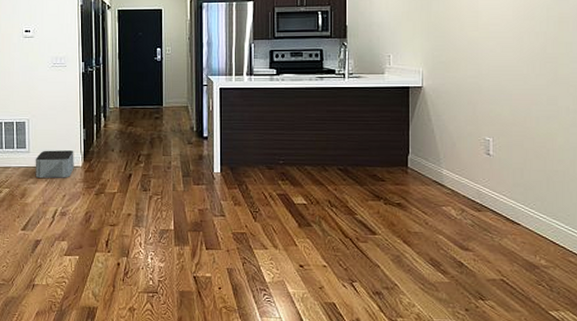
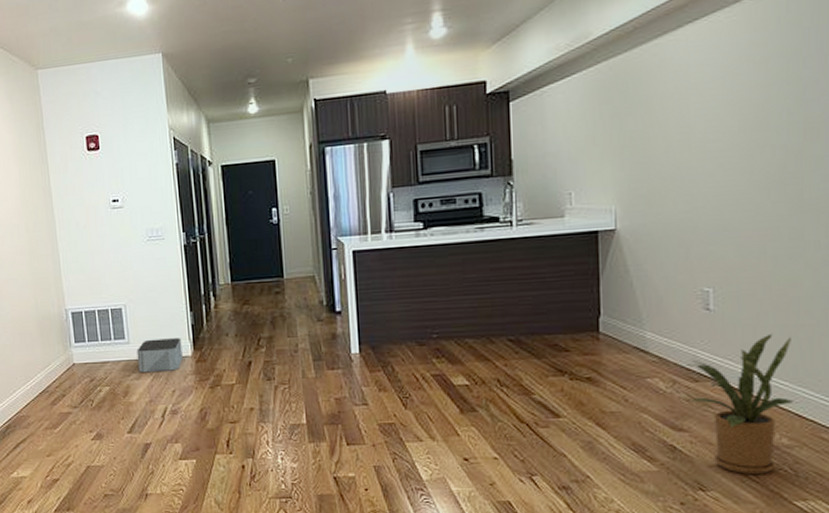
house plant: none [473,176,552,288] -> present [687,333,797,474]

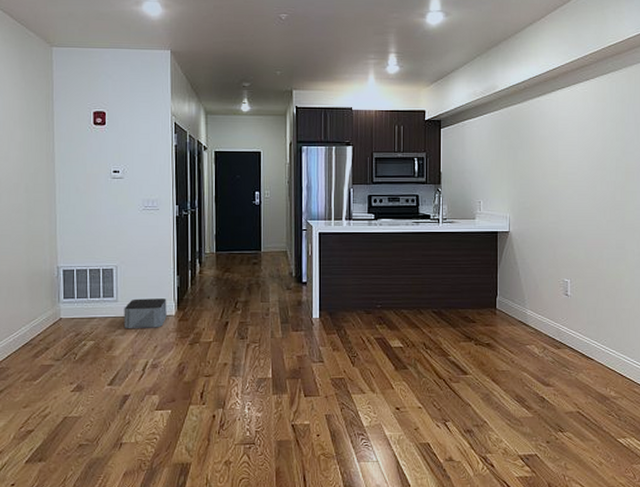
house plant: present [687,333,797,474] -> none [553,314,620,418]

